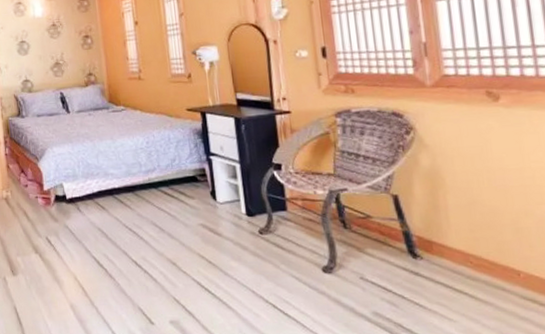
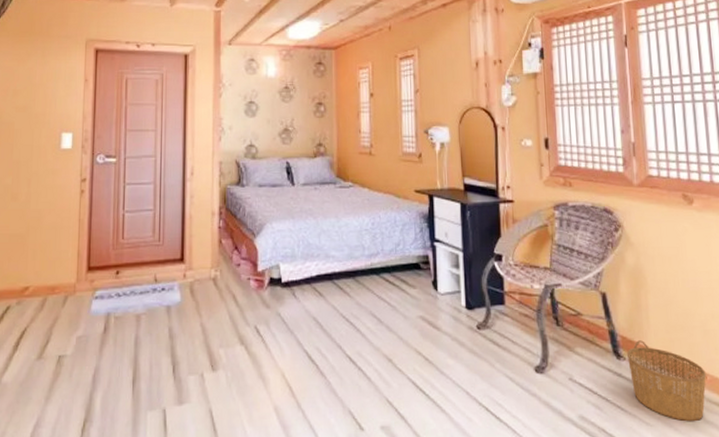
basket: none [423,240,520,318] -> present [626,340,707,422]

